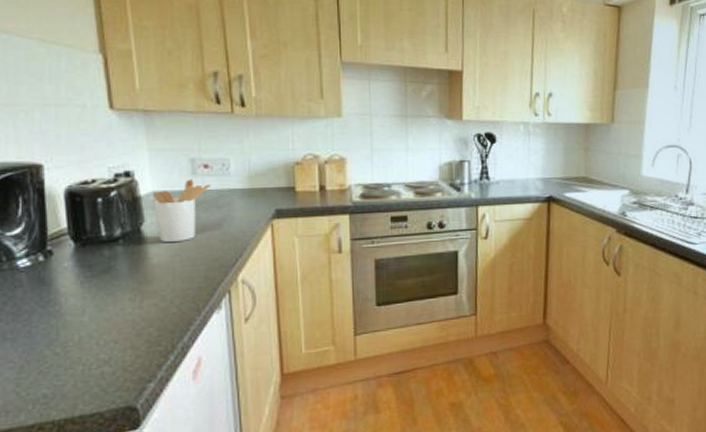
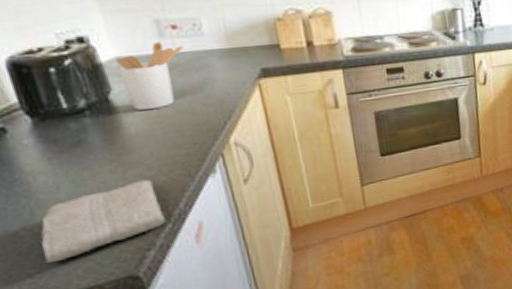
washcloth: none [60,310,170,386] -> present [40,179,167,264]

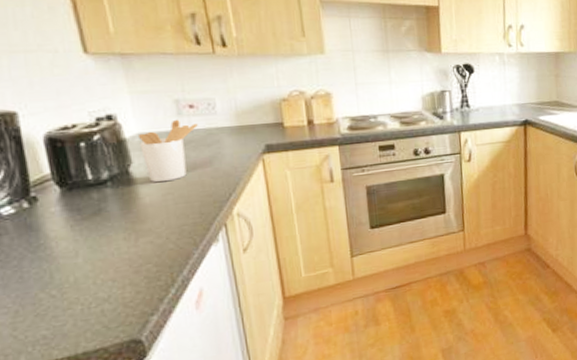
washcloth: present [40,179,167,264] -> none [57,247,171,326]

